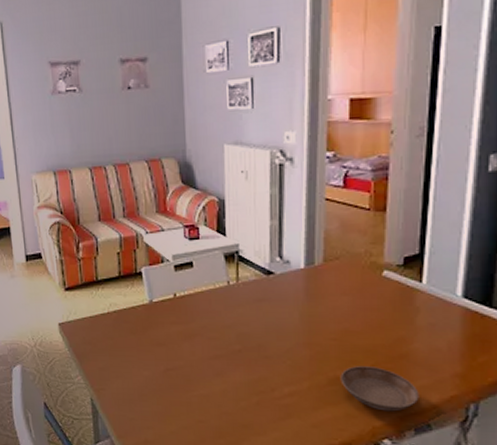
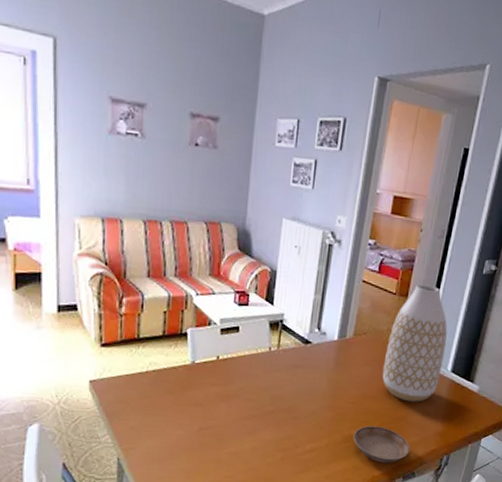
vase: none [366,194,448,337] -> present [382,284,448,402]

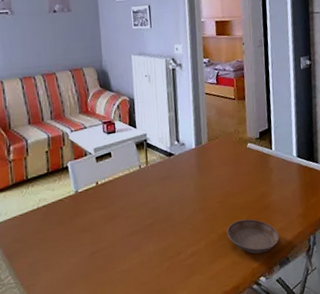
vase: present [382,284,448,402] -> none [238,86,289,192]

